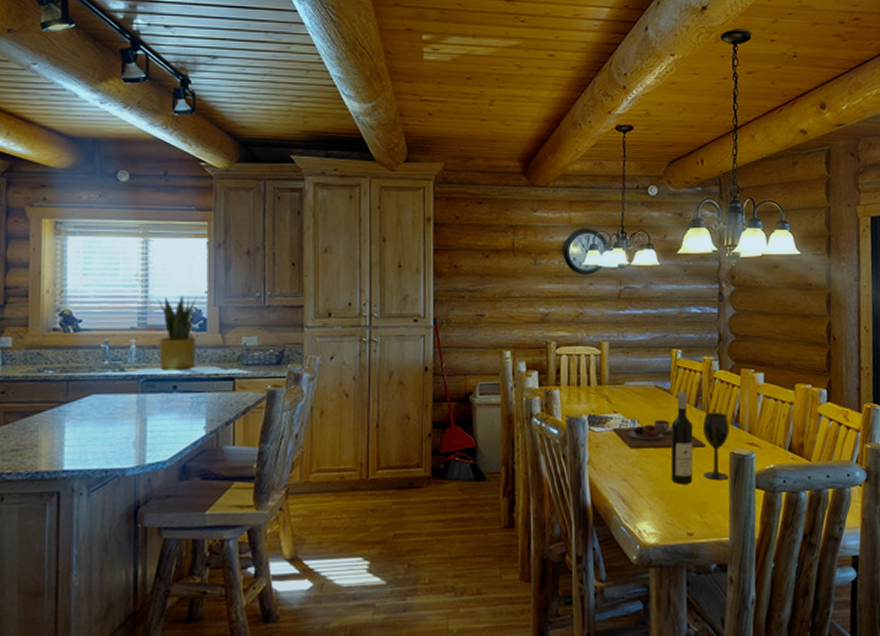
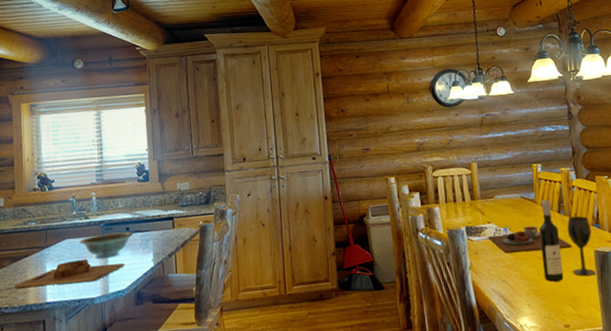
cutting board: none [21,420,168,451] -> present [14,258,125,288]
decorative bowl: none [110,390,181,422] -> present [79,231,133,260]
planter: present [157,296,197,371] -> none [110,154,143,216]

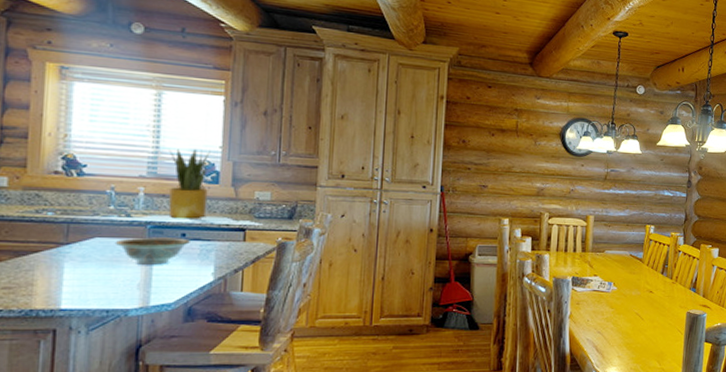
cutting board: present [14,258,125,288] -> none [14,263,175,291]
planter: none [110,154,143,216] -> present [168,148,210,219]
place setting: present [488,226,572,254] -> none [592,283,668,308]
bottle: present [539,200,564,282] -> none [637,261,658,337]
wine glass: present [567,216,596,277] -> none [664,278,688,335]

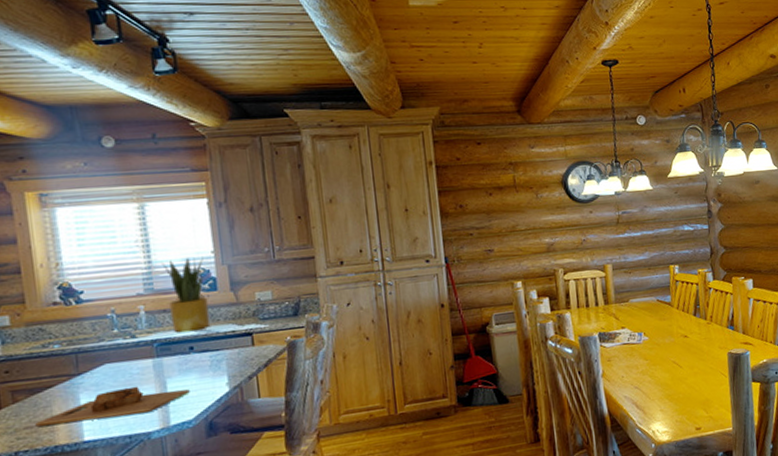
cutting board: none [14,263,175,291] -> present [35,386,190,427]
decorative bowl: present [114,237,190,266] -> none [125,351,199,386]

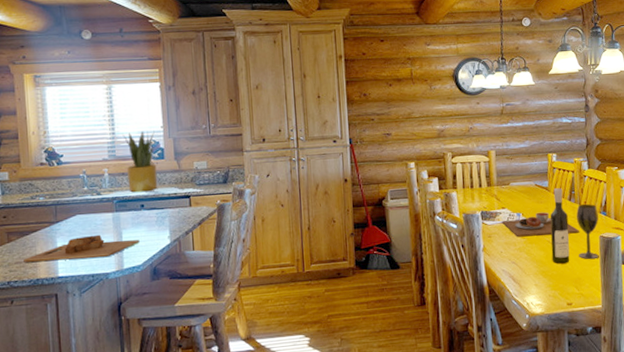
place setting: none [622,329,706,359] -> present [502,212,579,237]
bottle: none [674,302,697,386] -> present [550,188,570,264]
wine glass: none [702,318,728,379] -> present [576,203,599,260]

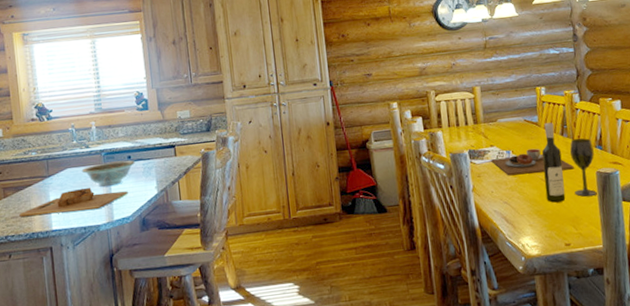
decorative bowl: none [91,208,148,236] -> present [81,160,135,188]
planter: present [122,131,158,193] -> none [107,83,143,145]

